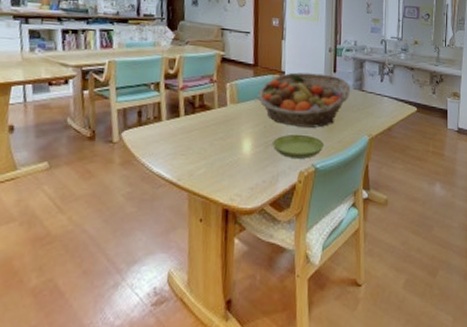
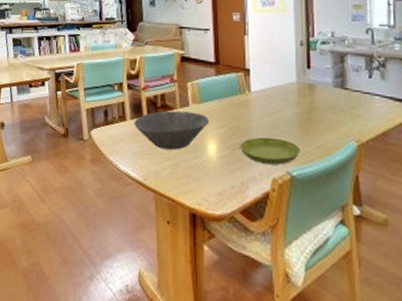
bowl: none [170,110,246,149] -> present [134,110,210,150]
fruit basket: present [257,72,351,128] -> none [221,69,330,131]

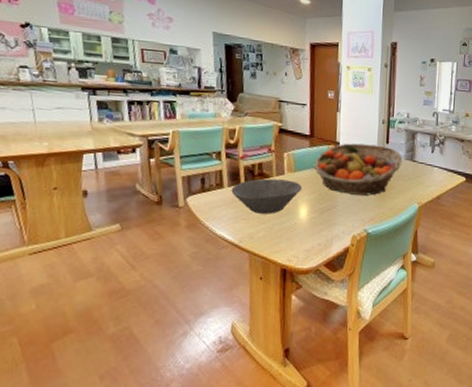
fruit basket: none [221,69,330,131] -> present [313,143,403,196]
saucer: present [240,136,300,165] -> none [327,201,376,224]

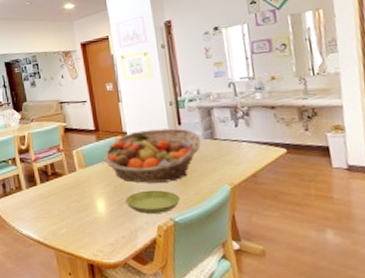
bowl: present [231,178,303,214] -> none [29,176,96,211]
saucer: none [327,201,376,224] -> present [126,190,180,214]

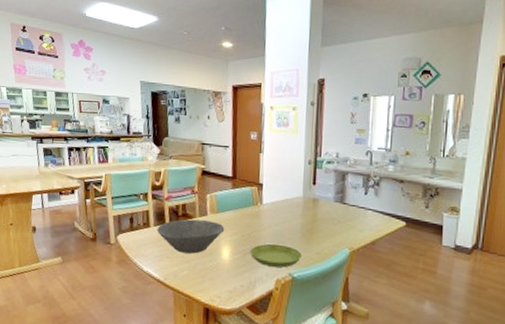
bowl: none [29,176,96,211] -> present [157,219,225,254]
fruit basket: present [103,128,201,183] -> none [236,184,331,239]

